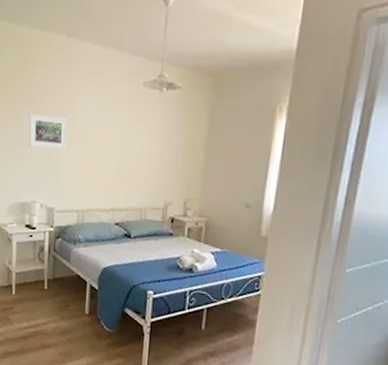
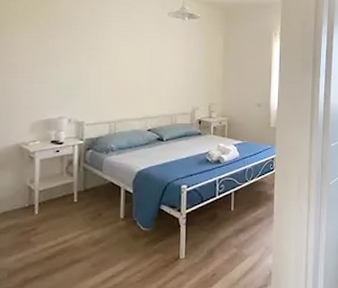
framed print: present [28,113,68,149] -> none [54,36,97,68]

